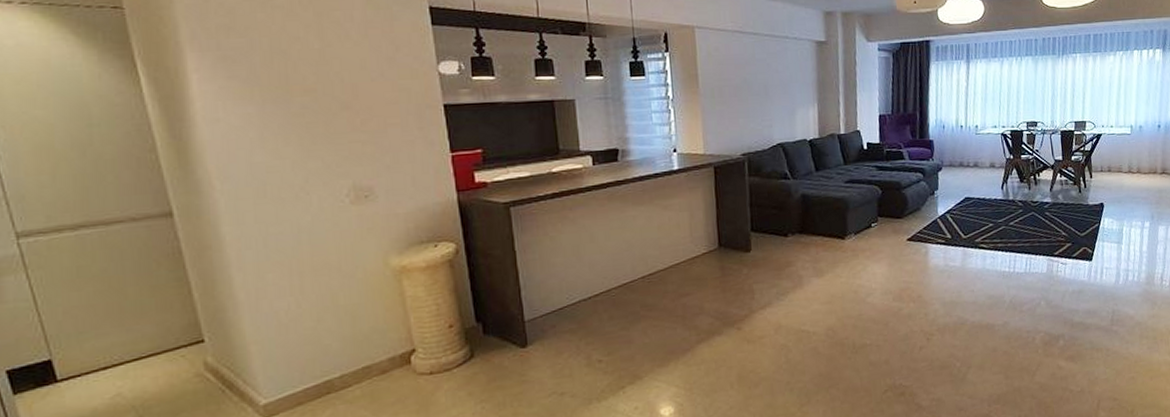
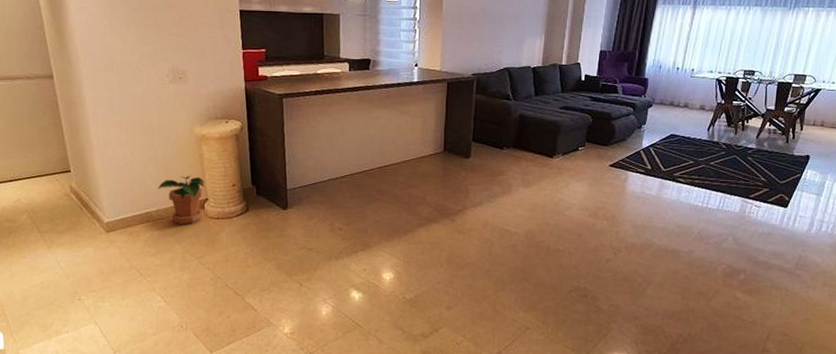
potted plant: none [339,321,410,391] -> present [157,175,204,225]

